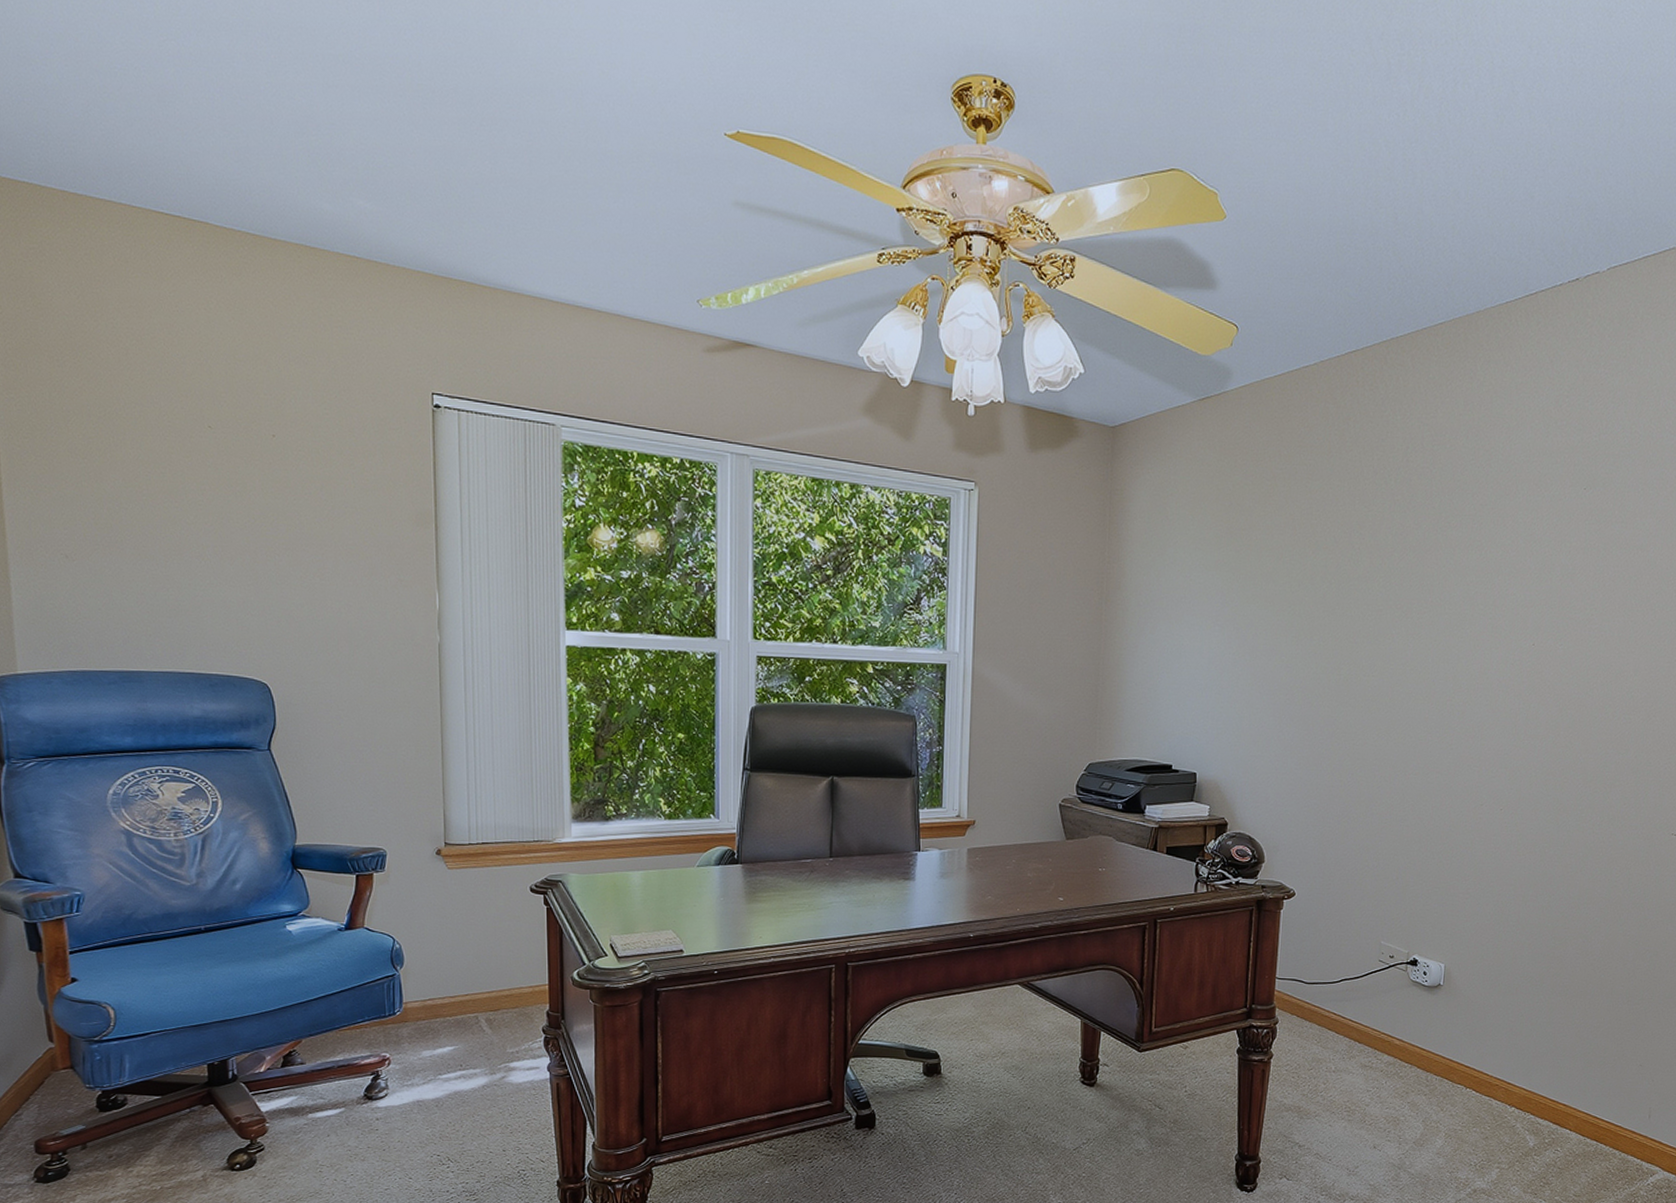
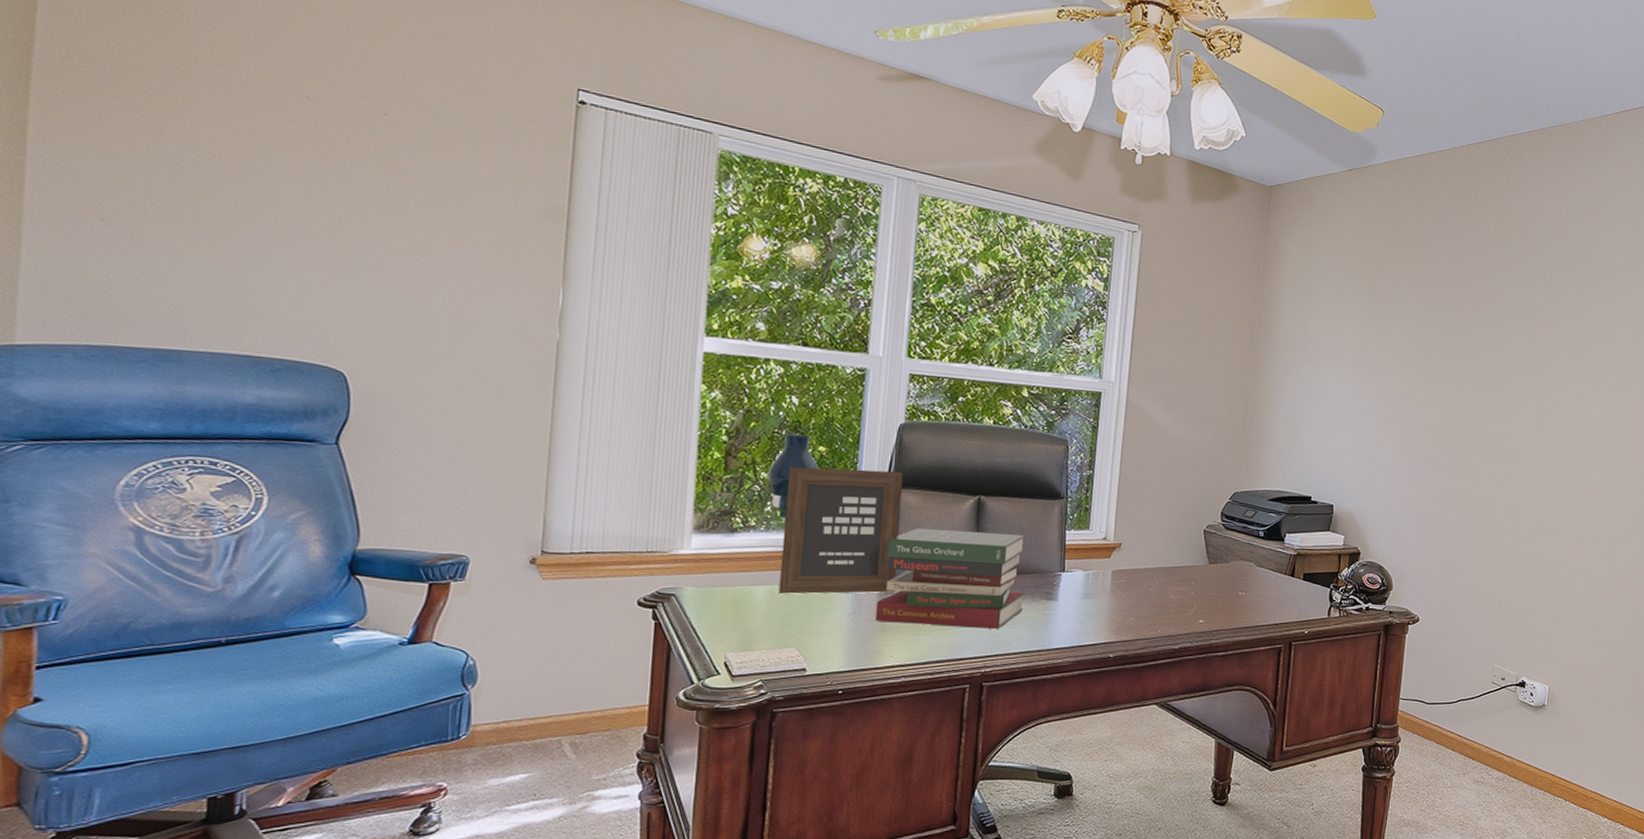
vase: none [633,721,680,806] -> present [767,433,819,519]
picture frame: none [652,754,759,879] -> present [778,467,903,594]
books: none [743,810,882,910] -> present [876,527,1025,629]

